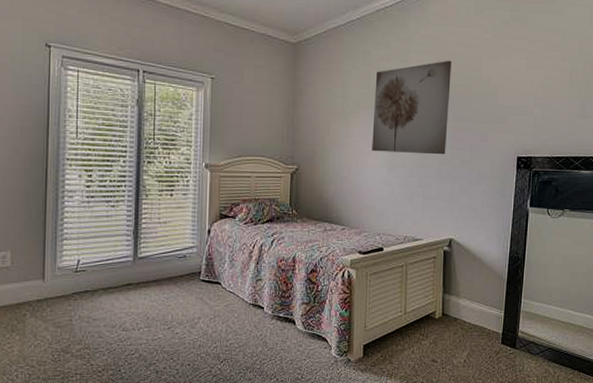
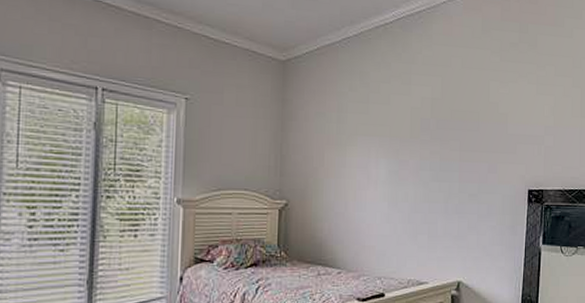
wall art: present [372,60,452,155] -> none [371,83,457,188]

